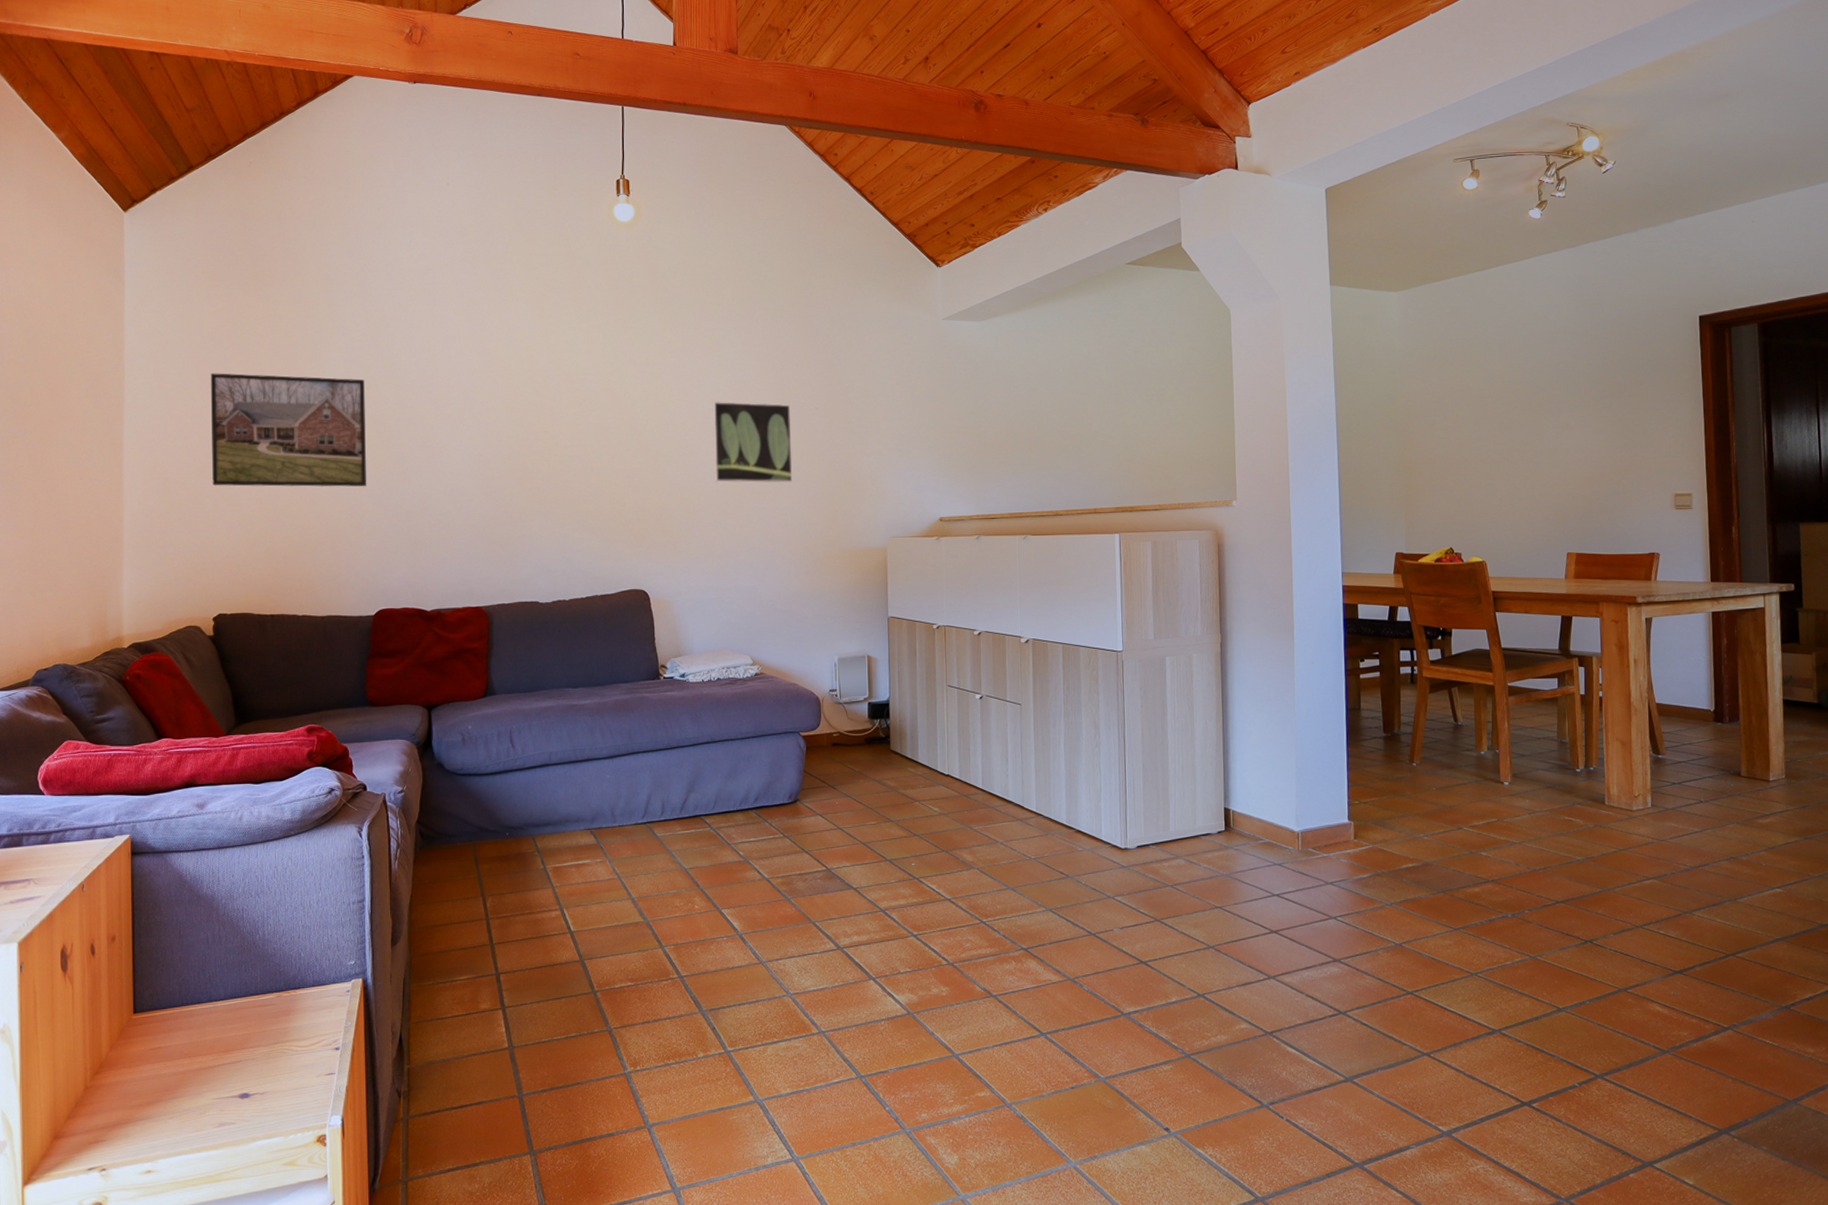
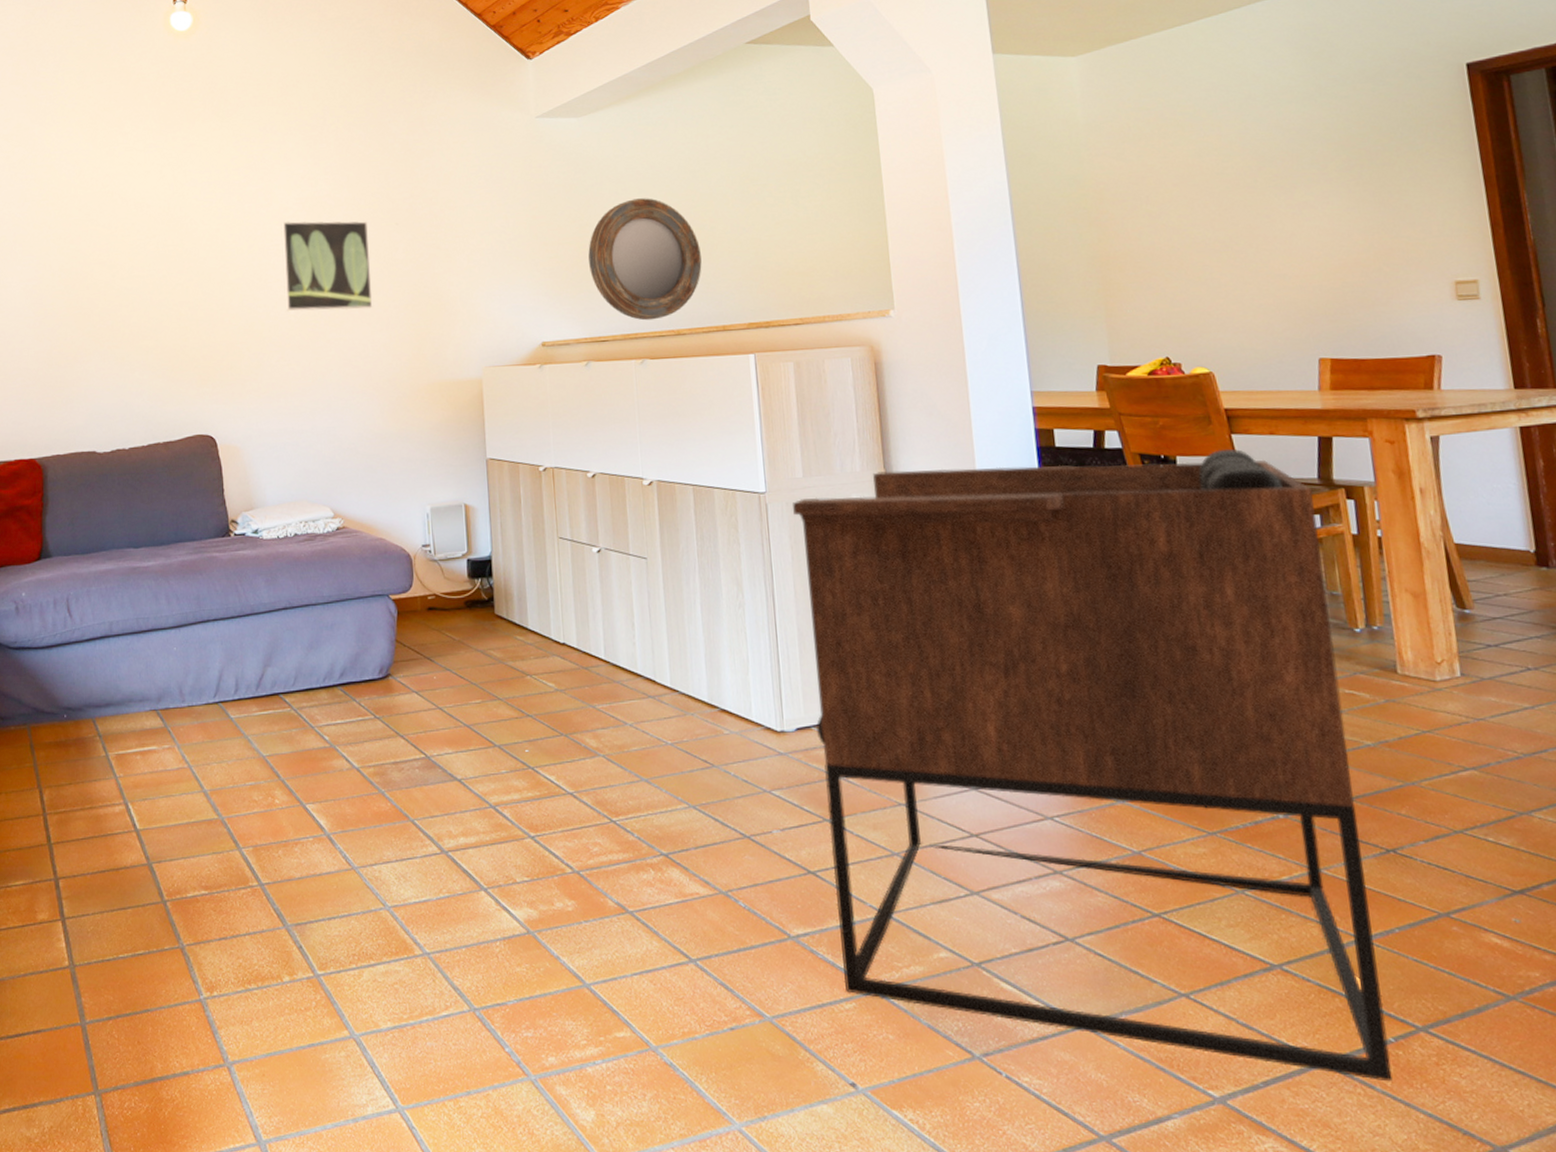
home mirror: none [983,395,1079,502] -> present [588,198,702,321]
armchair: none [1144,624,1575,1117] -> present [793,449,1393,1082]

